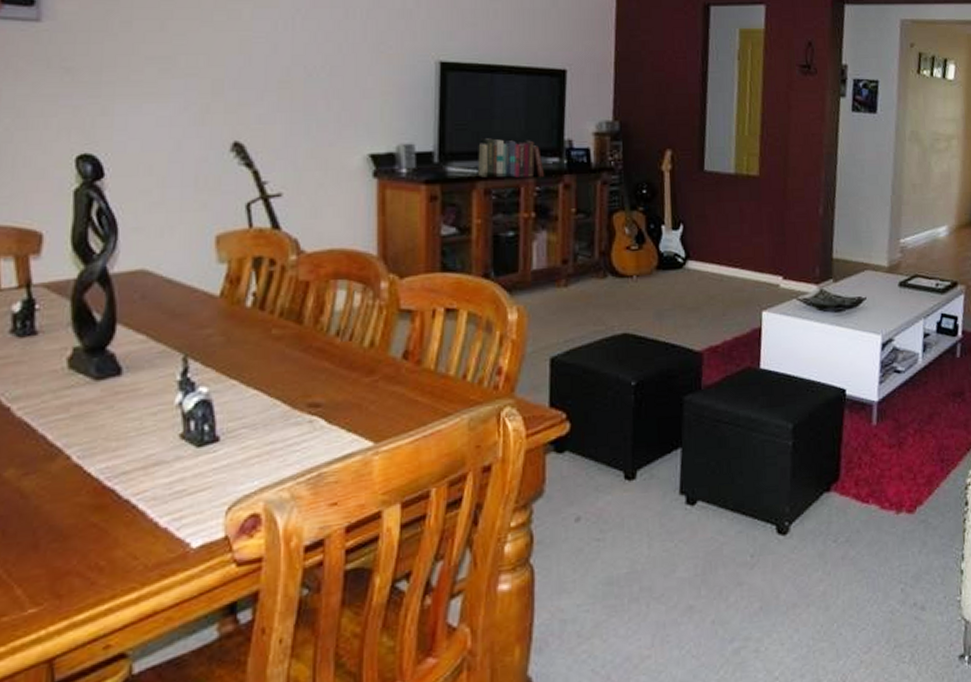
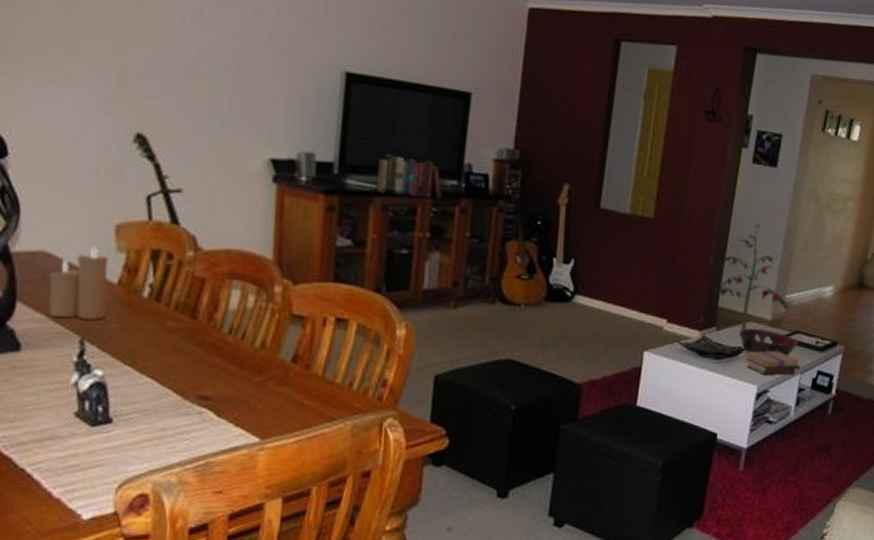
candle: none [148,259,211,337] -> present [48,245,109,320]
plant: none [820,171,904,281] -> present [707,223,789,331]
decorative bowl: none [857,276,918,303] -> present [739,328,798,356]
books: none [864,297,924,323] -> present [744,350,801,375]

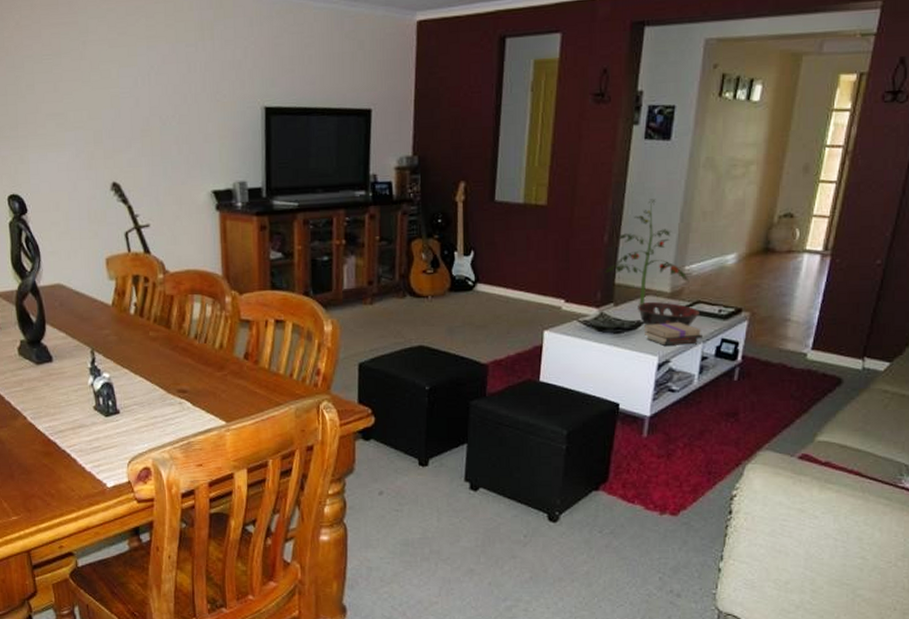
candle: present [48,245,109,320] -> none [64,276,107,335]
books: present [377,154,443,200] -> none [297,174,354,210]

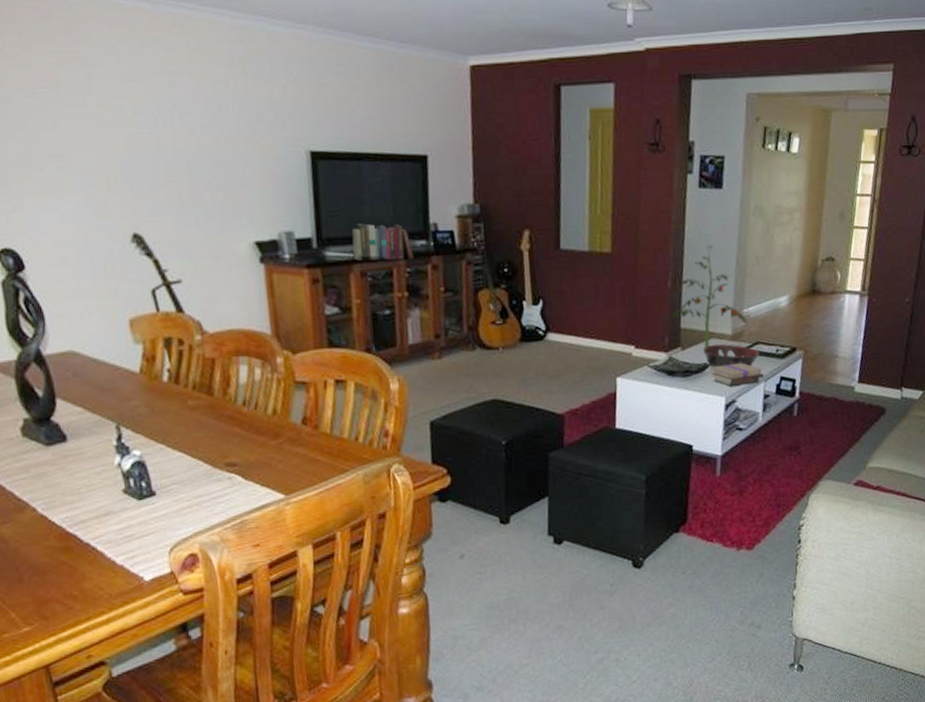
books: none [297,174,354,210] -> present [351,223,415,261]

